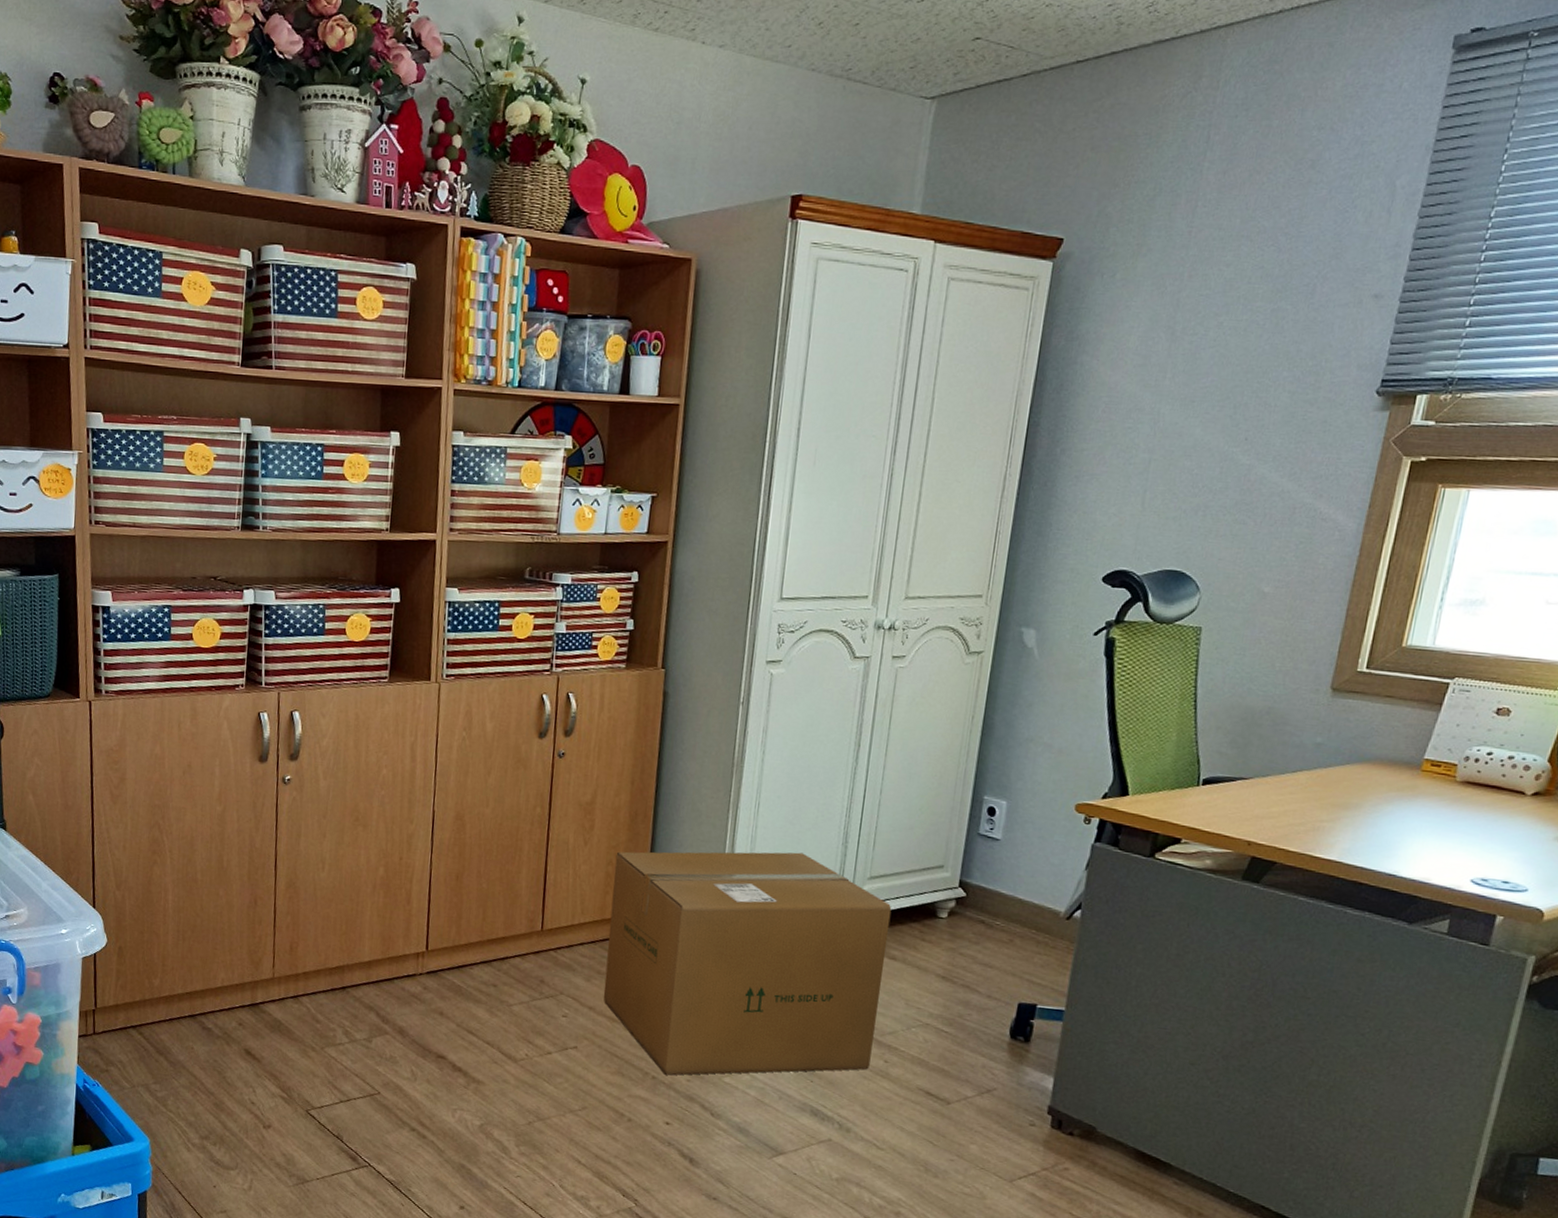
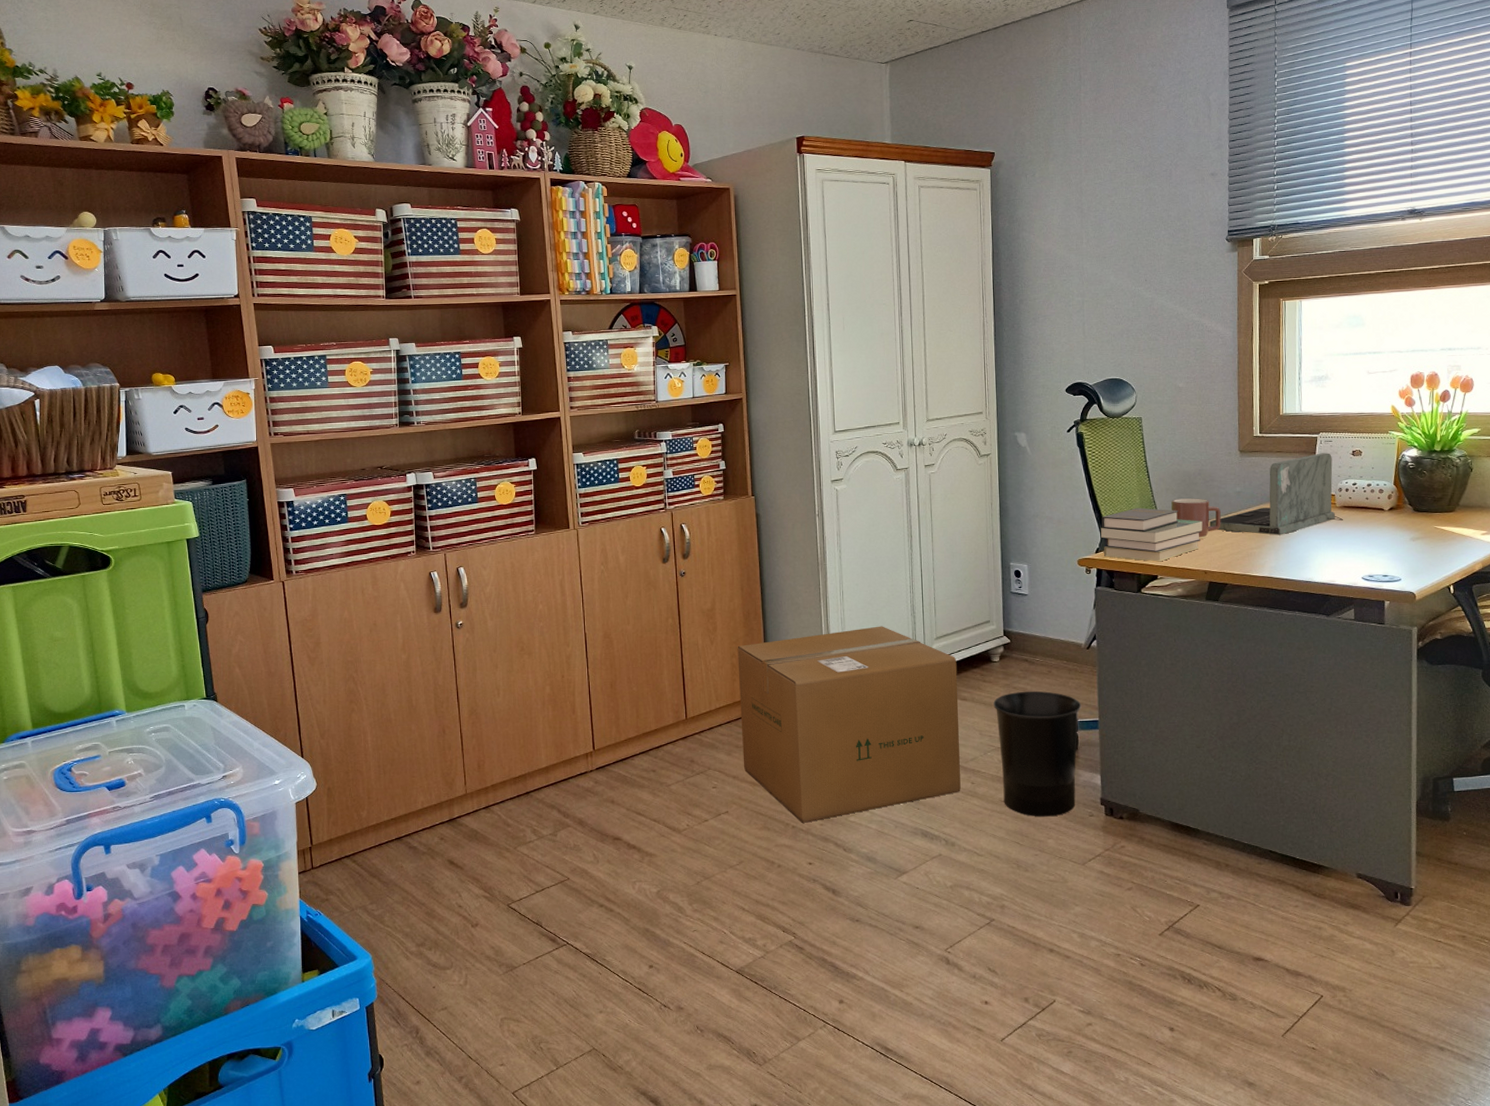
waste bin: none [922,959,1046,1118] -> present [993,691,1082,817]
books: none [1112,746,1259,822] -> present [1100,507,1203,562]
mug: none [1217,742,1288,800] -> present [1171,498,1221,539]
laptop: none [1267,705,1466,809] -> present [1209,453,1344,536]

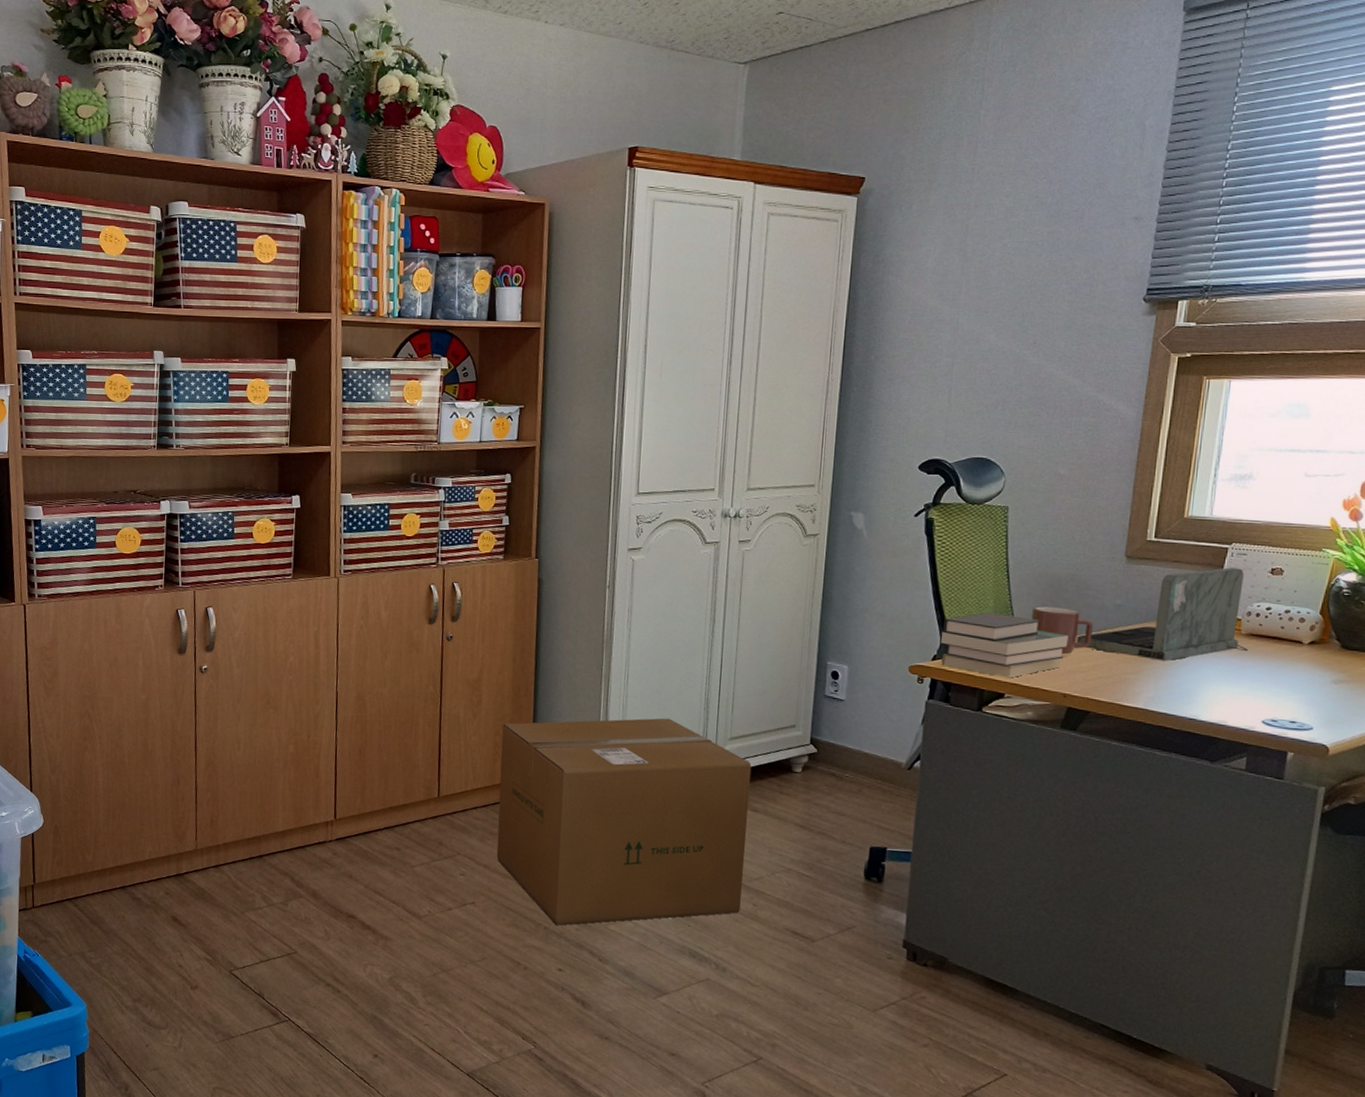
waste bin: present [993,691,1082,817] -> none [788,809,893,954]

